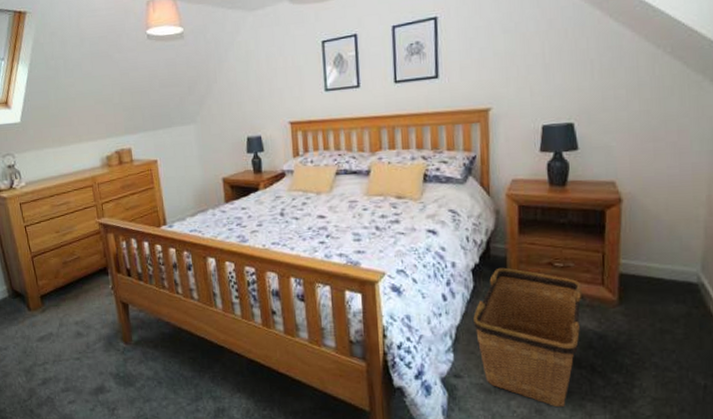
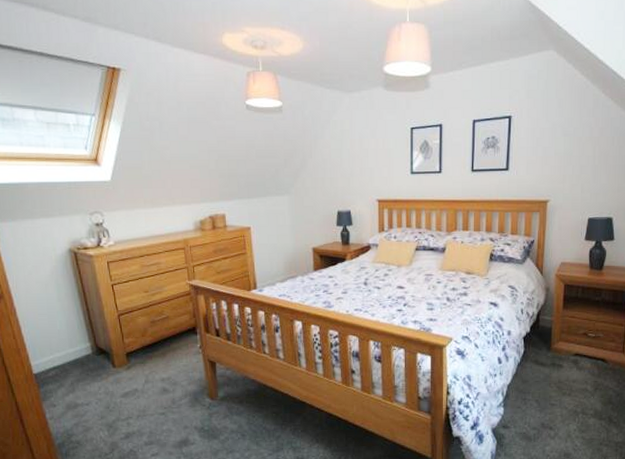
bicycle basket: present [473,267,582,408] -> none [522,336,608,452]

